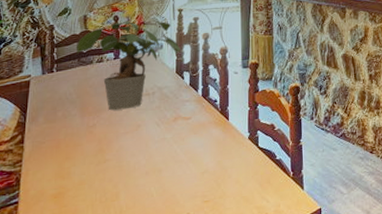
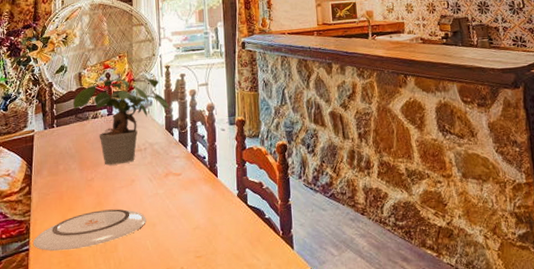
plate: none [23,155,152,203] -> present [33,209,146,251]

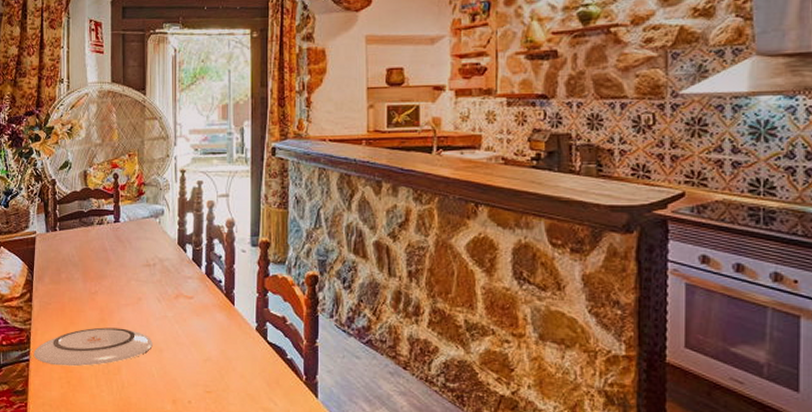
potted plant: present [73,78,169,166] -> none [78,180,182,279]

